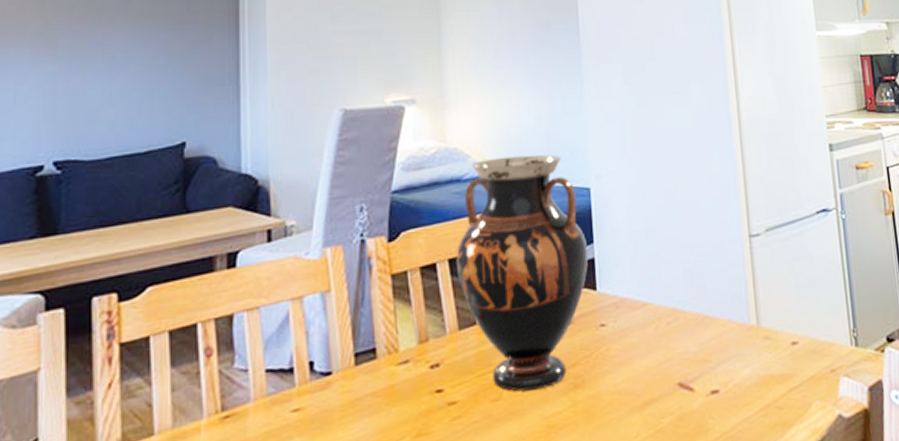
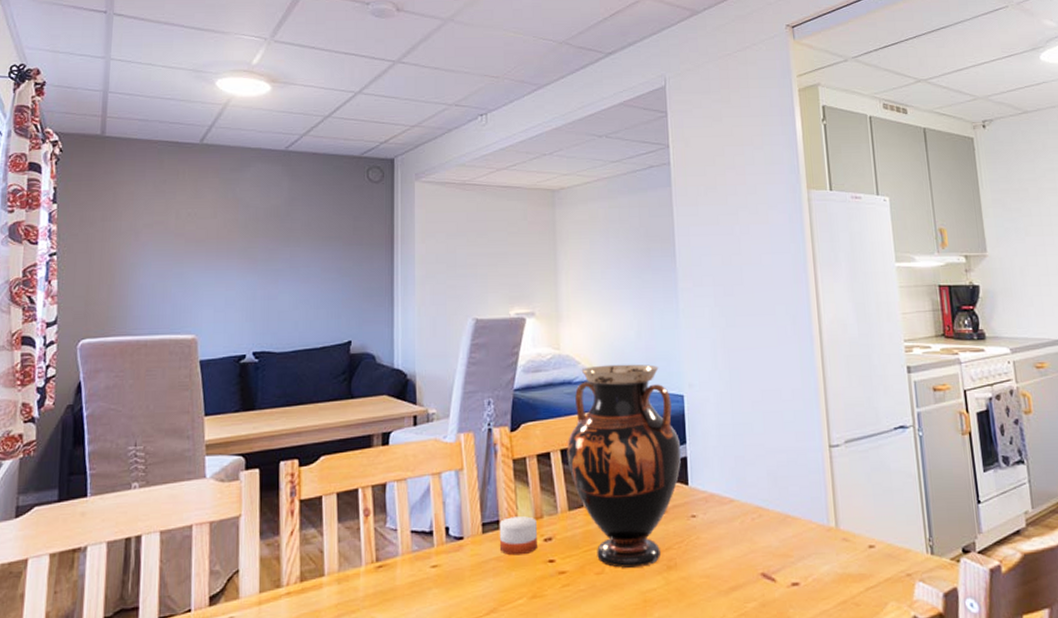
candle: none [375,340,423,389] -> present [499,515,538,556]

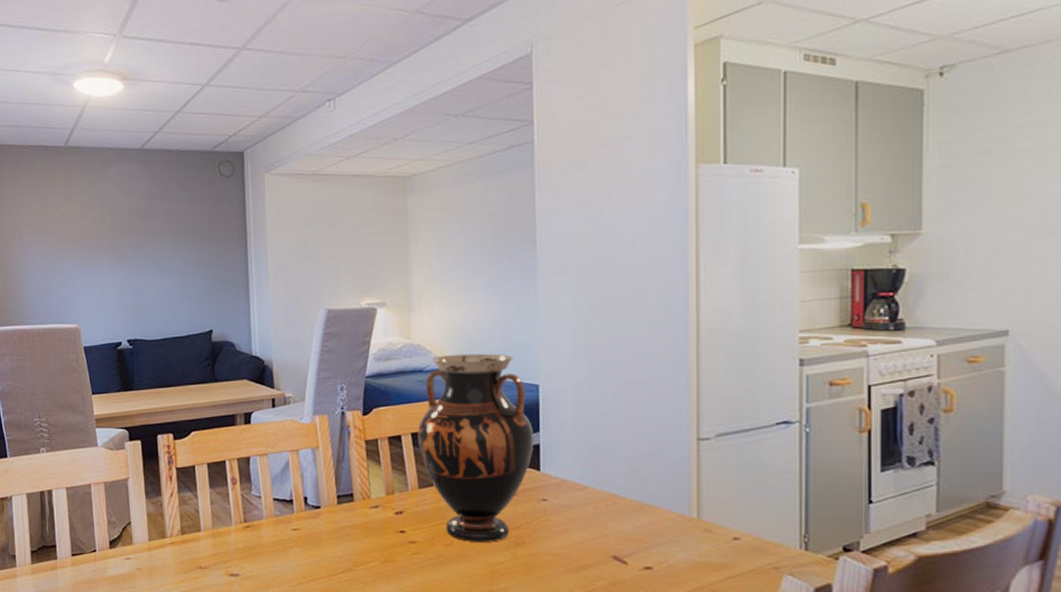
candle: present [499,515,538,556] -> none [353,490,390,525]

